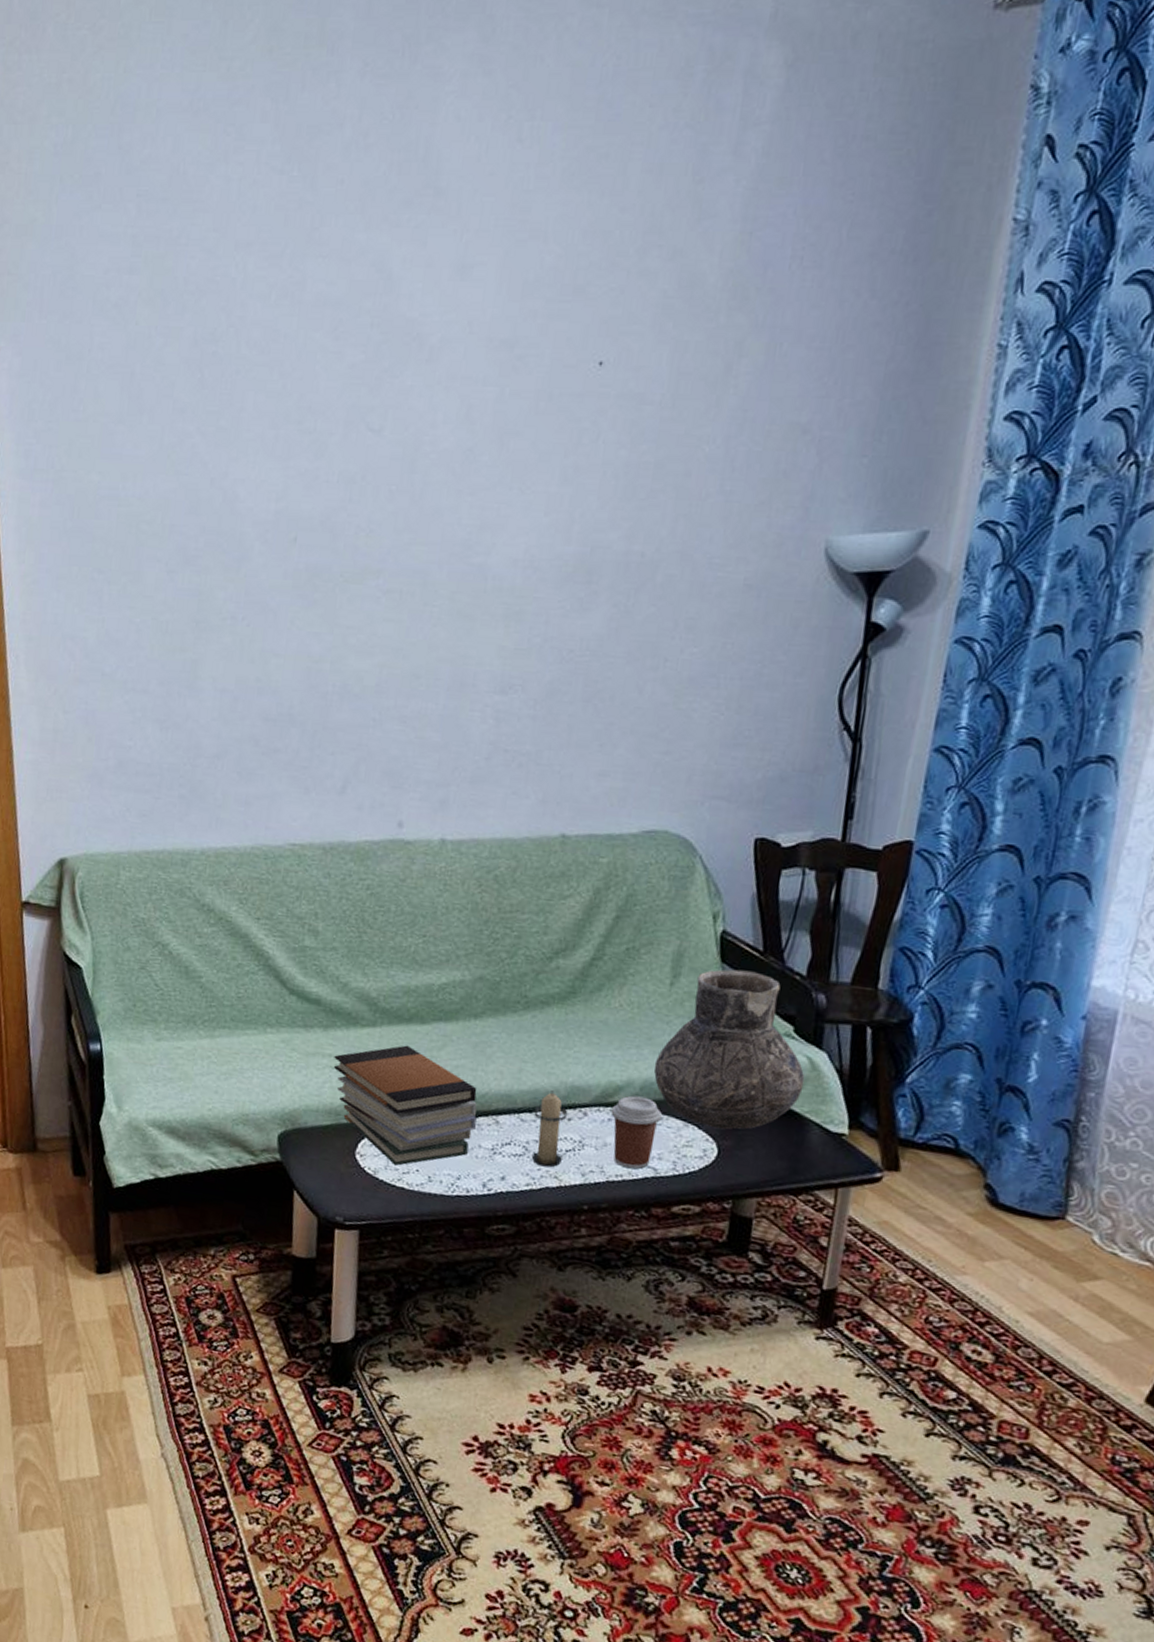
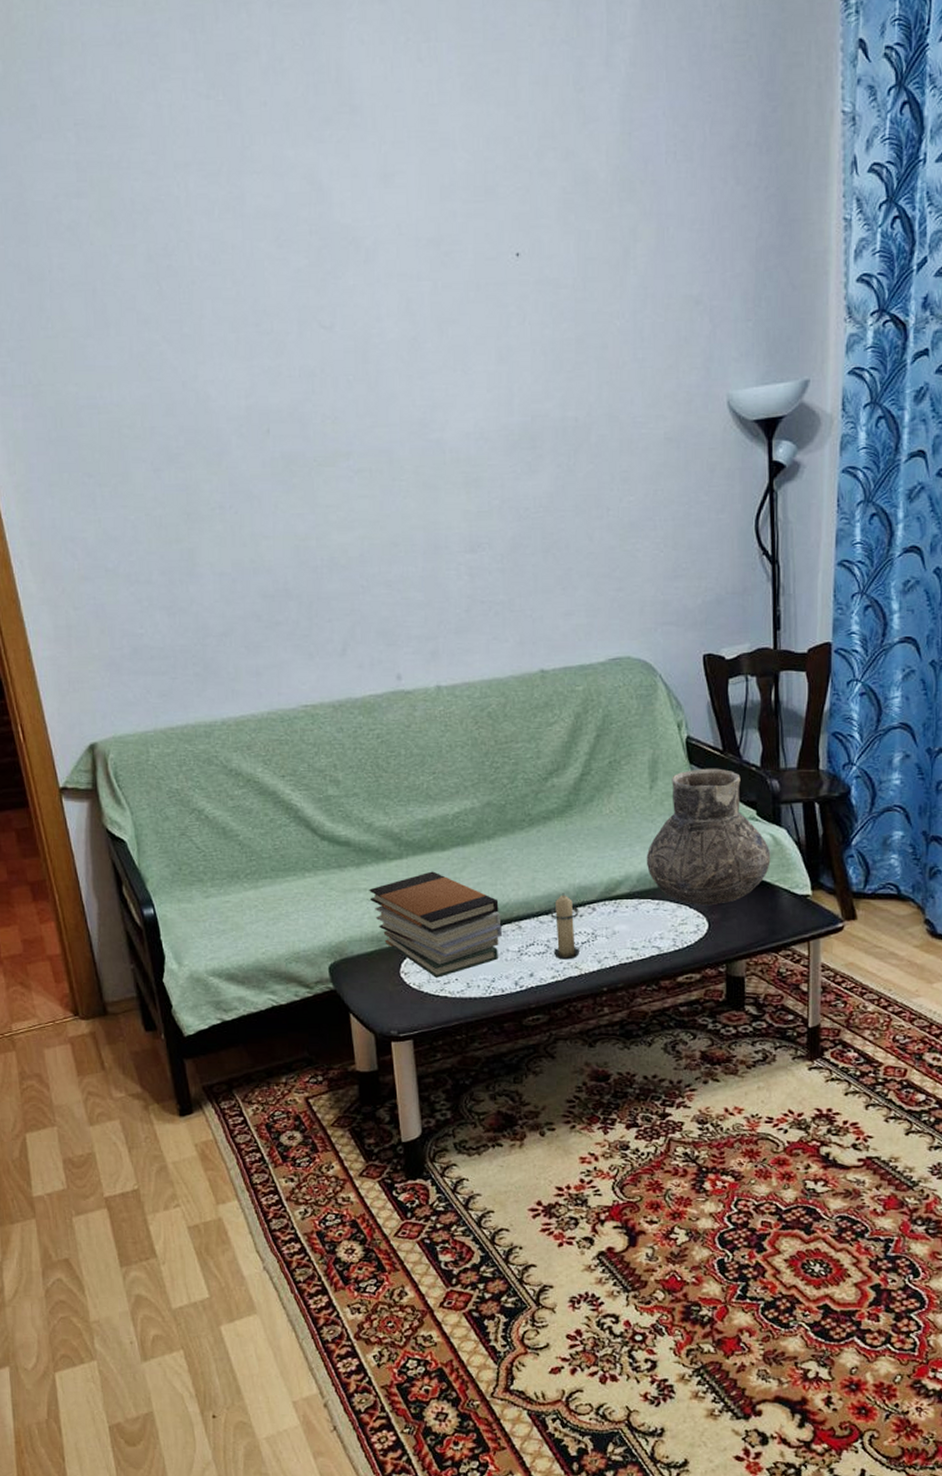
coffee cup: present [610,1095,662,1169] -> none [615,887,658,950]

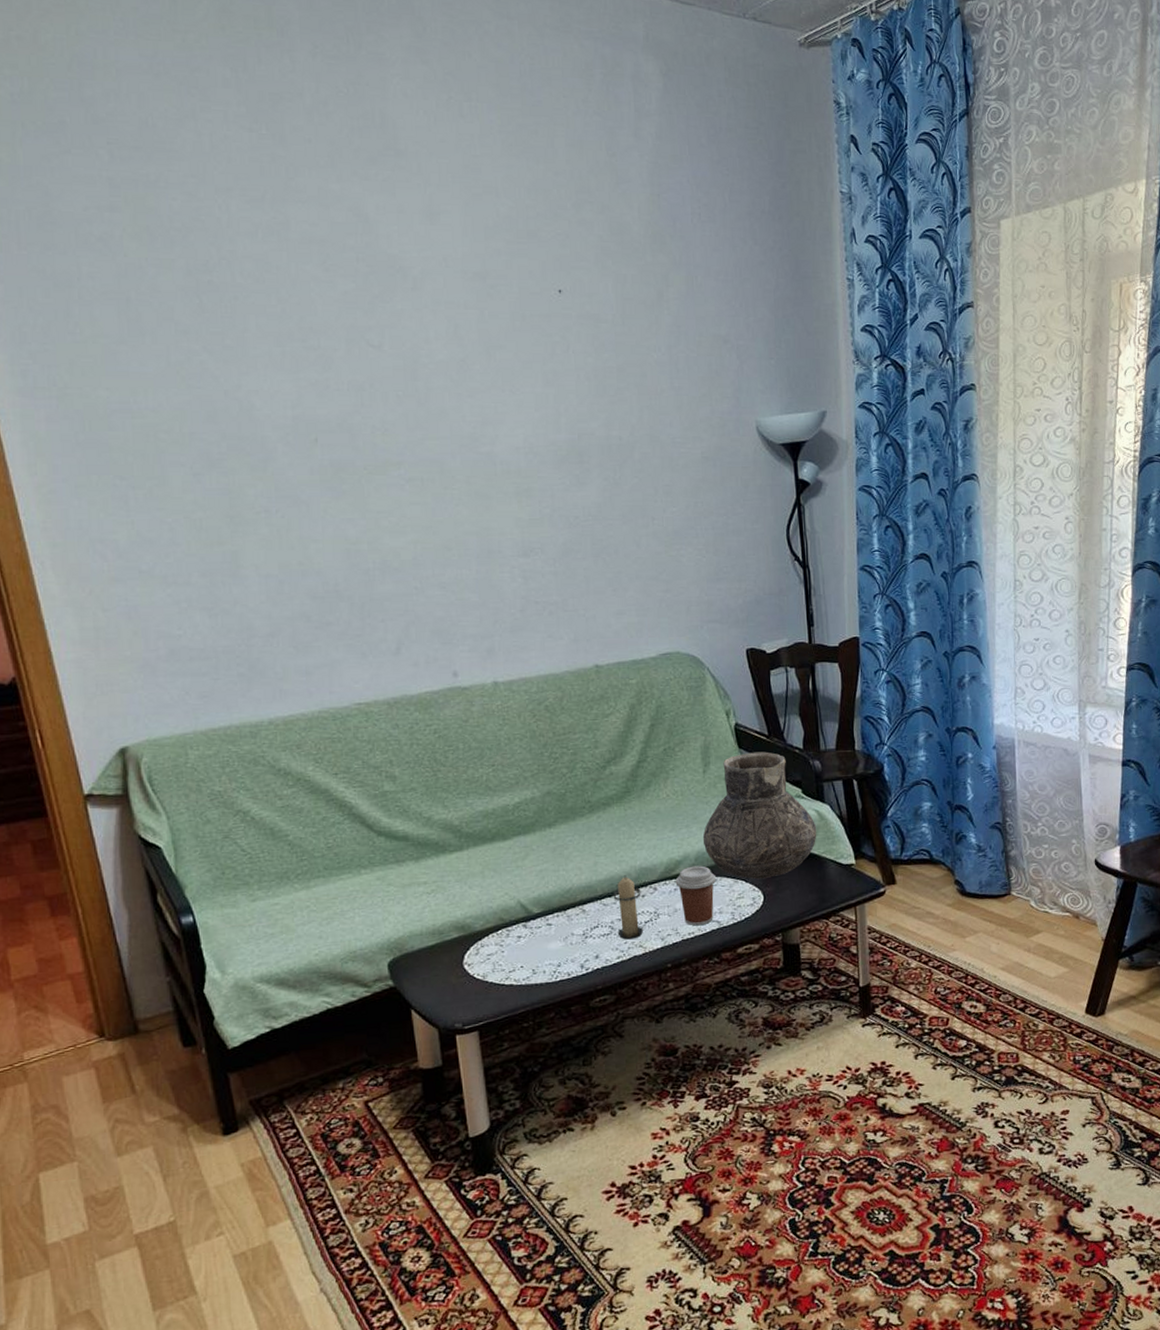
book stack: present [369,871,502,978] -> none [429,861,566,967]
coffee cup: none [615,887,658,950] -> present [675,865,716,926]

